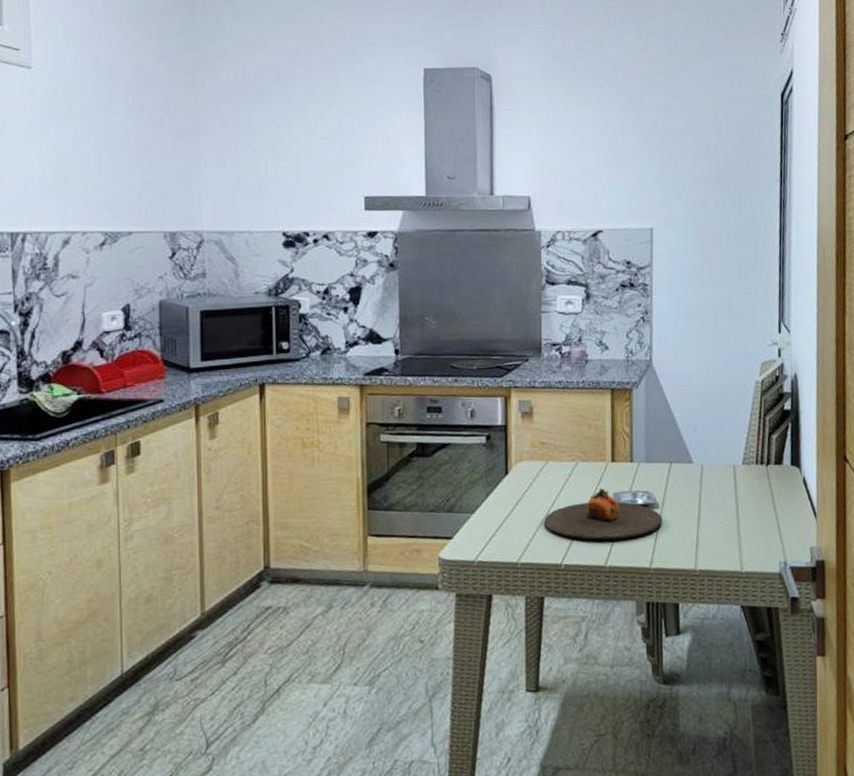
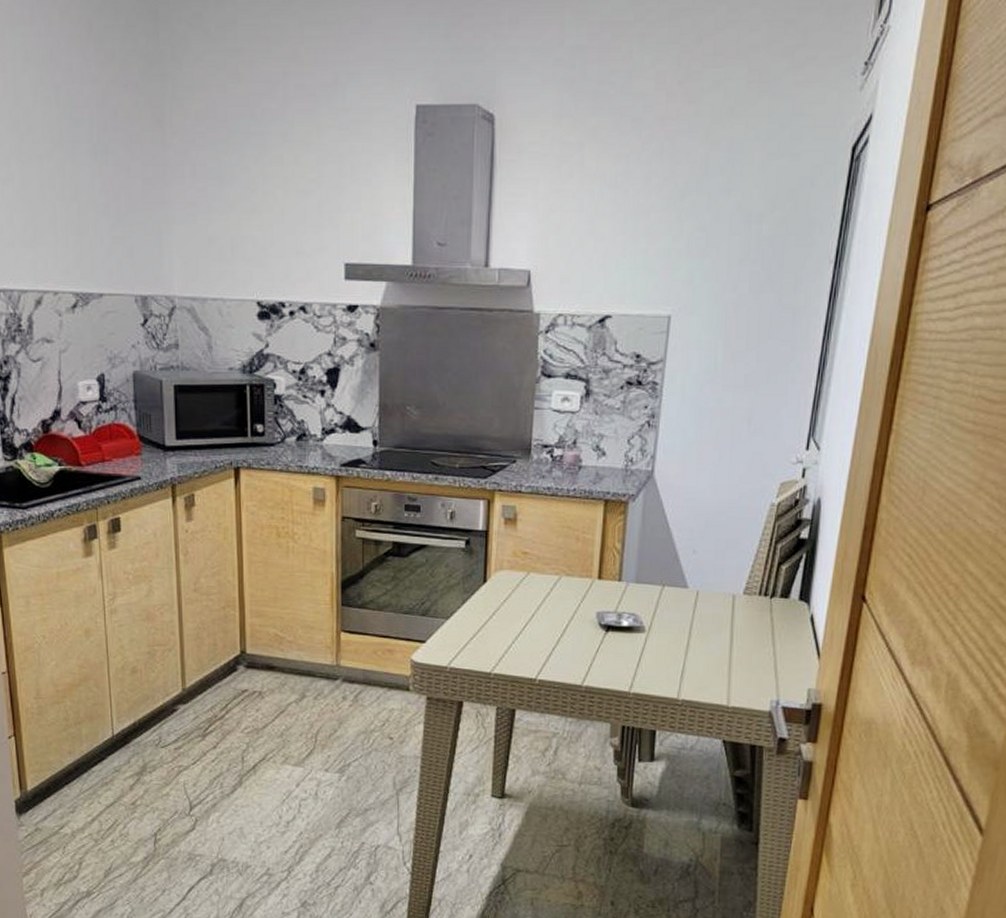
plate: present [544,489,663,540] -> none [521,606,648,660]

